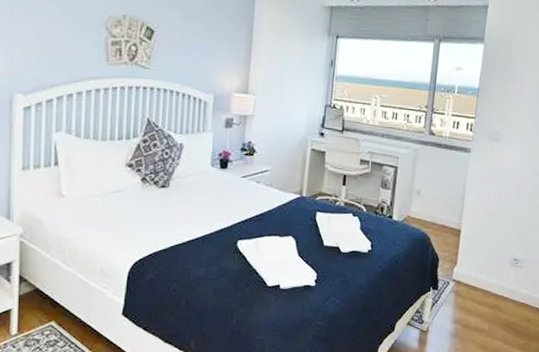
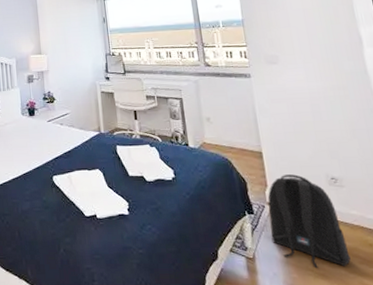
backpack: none [447,254,510,339] -> present [267,174,351,267]

